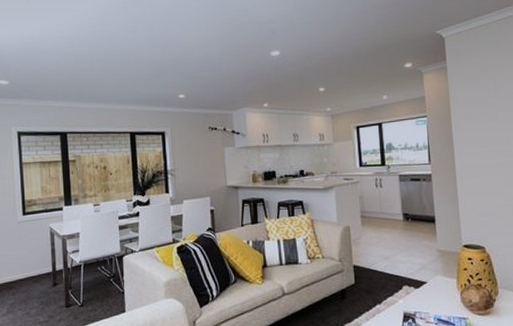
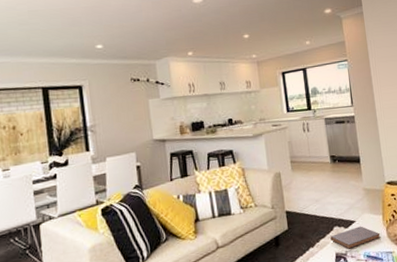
book: none [398,288,454,310] -> present [330,226,381,249]

